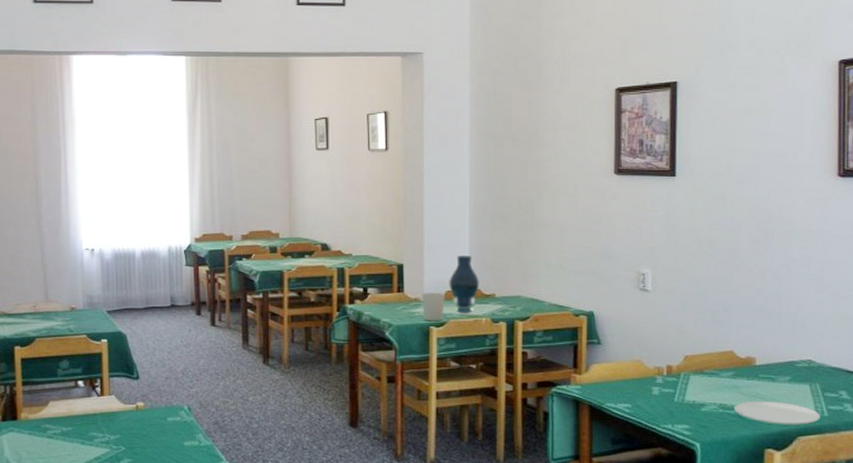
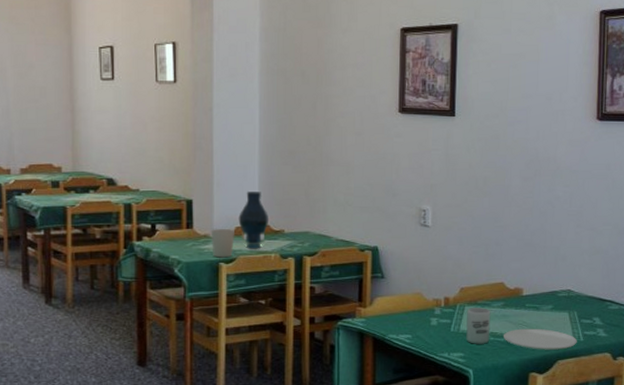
cup: none [692,377,720,416] -> present [466,308,491,344]

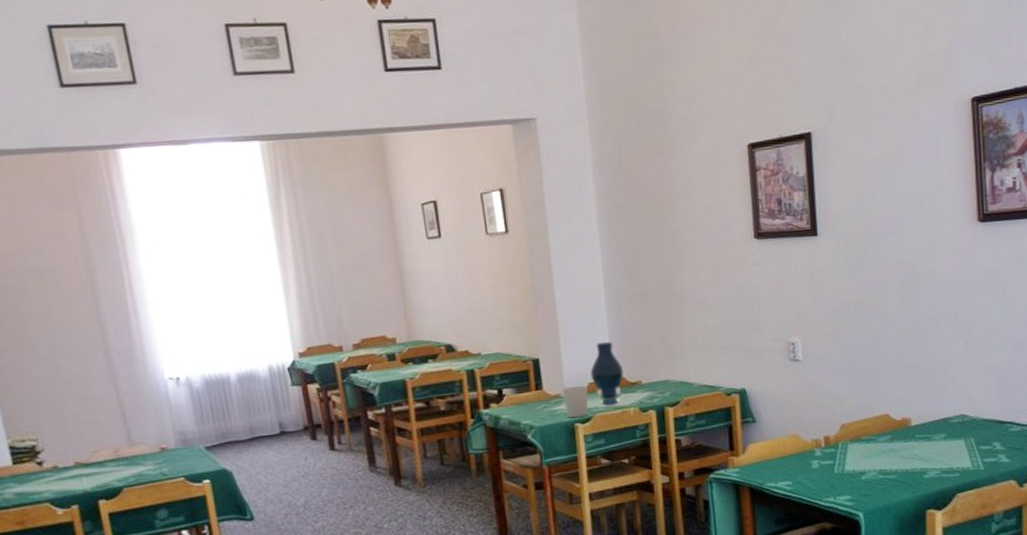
cup: present [466,308,491,344] -> none [850,443,879,485]
plate: present [503,328,577,350] -> none [893,460,977,484]

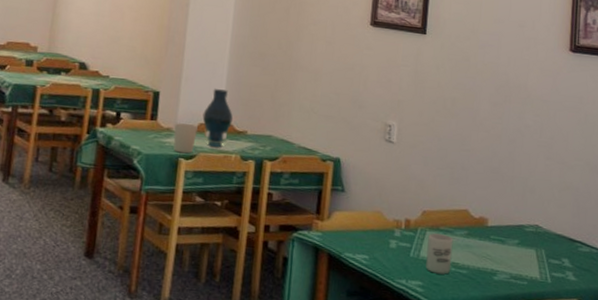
cup: none [850,443,879,485] -> present [426,233,453,275]

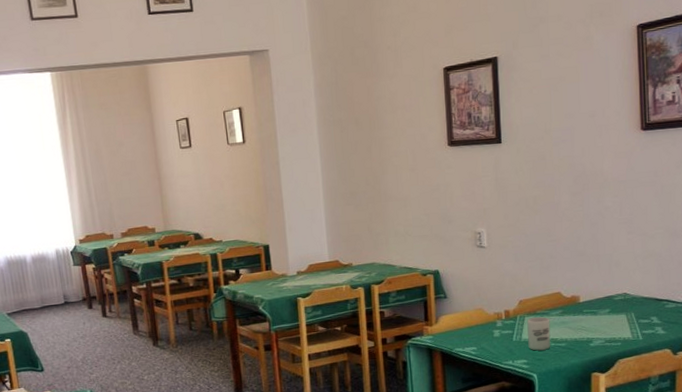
dixie cup: present [173,123,198,154] -> none [287,267,309,294]
vase: present [202,89,234,147] -> none [310,231,338,282]

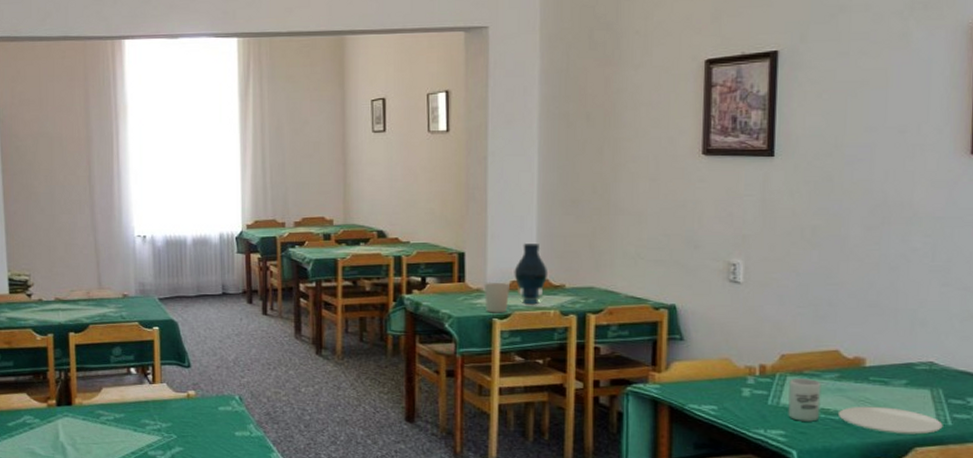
dixie cup: none [287,267,309,294] -> present [483,283,510,313]
vase: none [310,231,338,282] -> present [514,244,549,304]
plate: none [563,331,636,352] -> present [837,406,943,435]

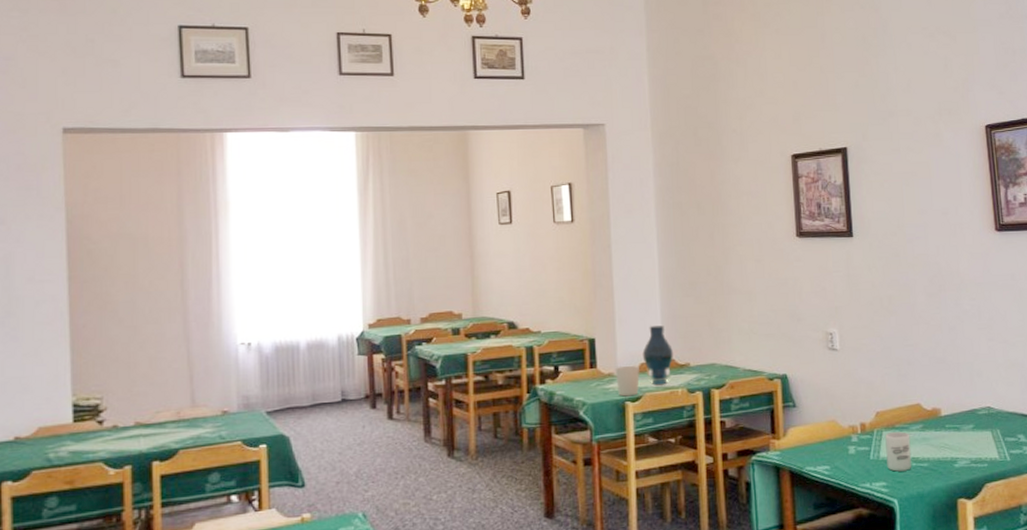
plate: present [837,406,943,435] -> none [925,450,1004,474]

